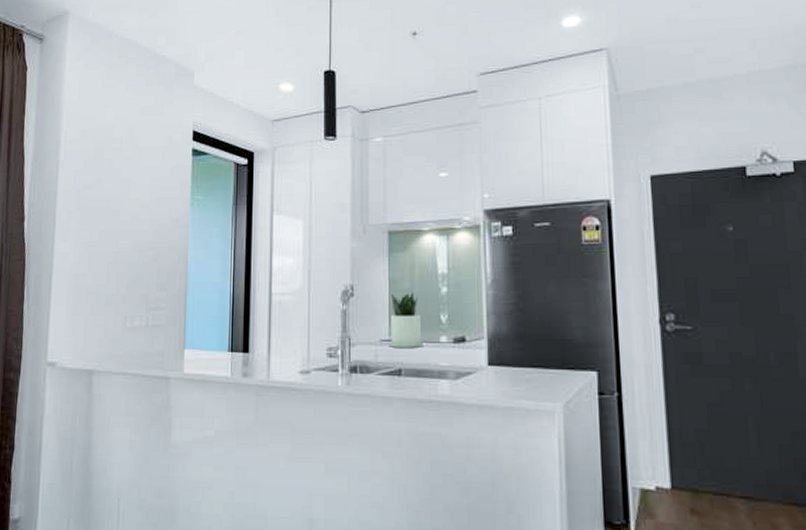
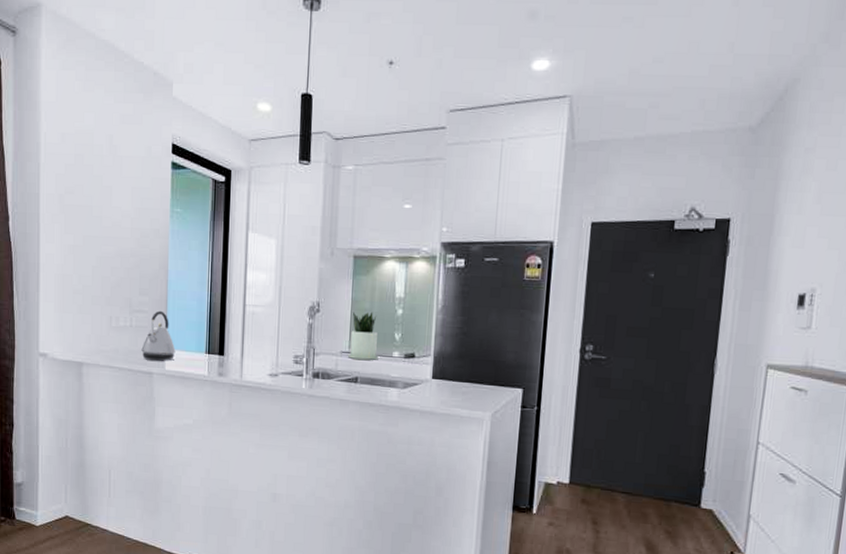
kettle: none [157,306,195,363] -> present [141,310,176,361]

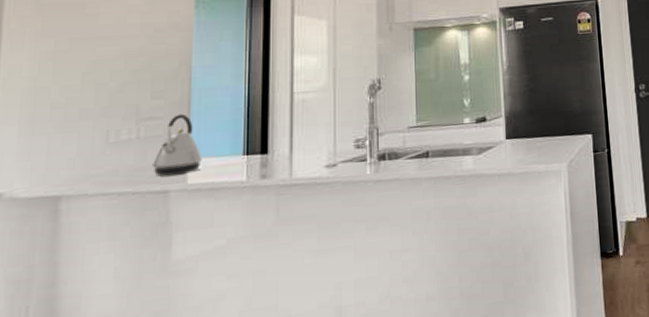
planter: present [347,311,379,361] -> none [415,81,449,133]

